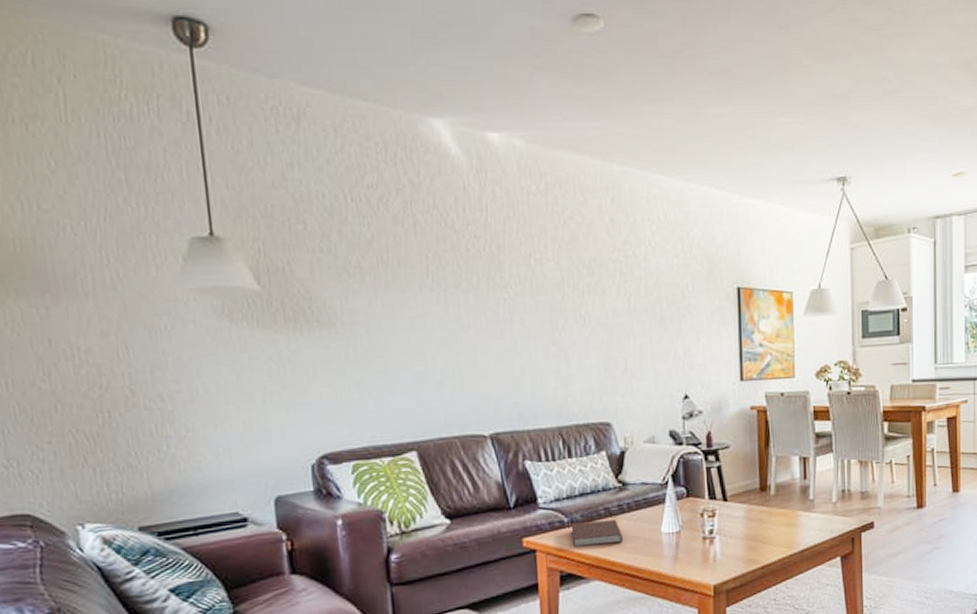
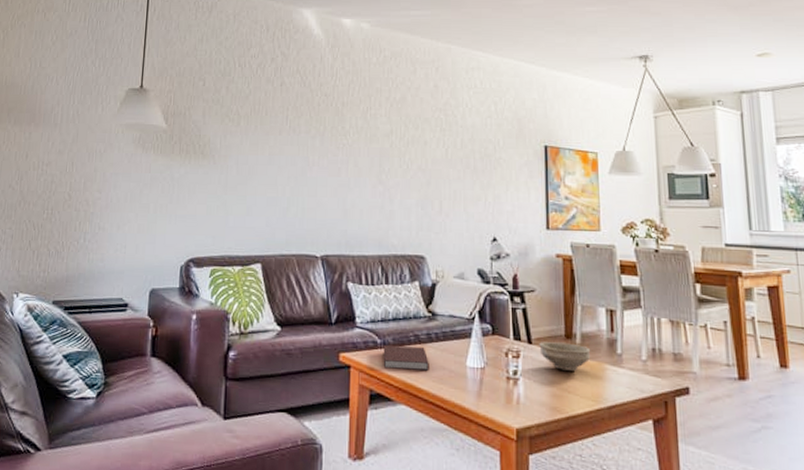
bowl: none [734,495,785,523] -> present [539,342,591,371]

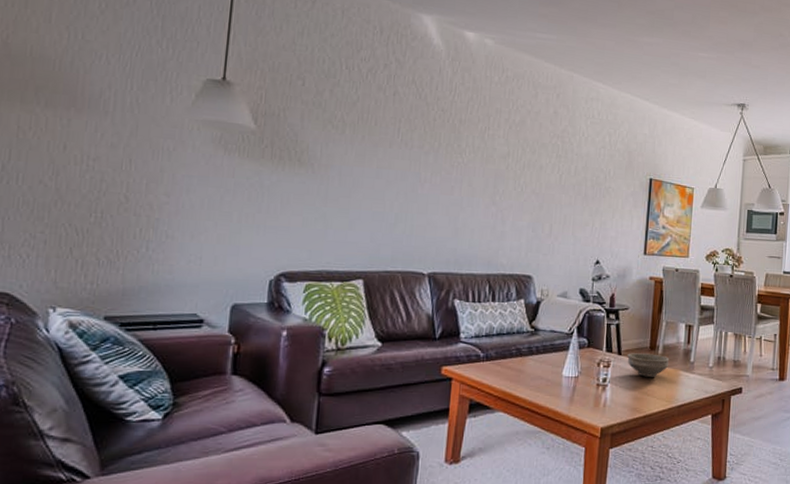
notebook: present [383,346,429,371] -> none [484,359,529,380]

